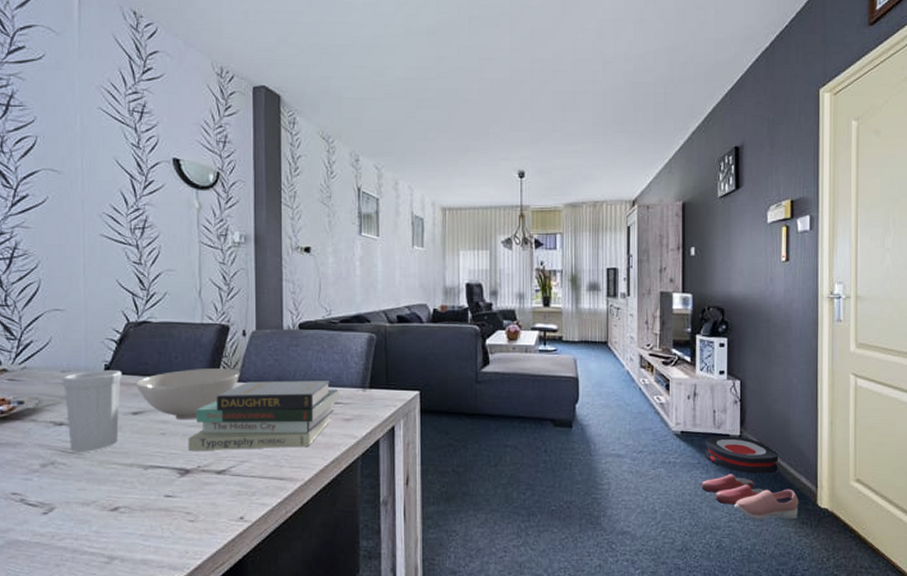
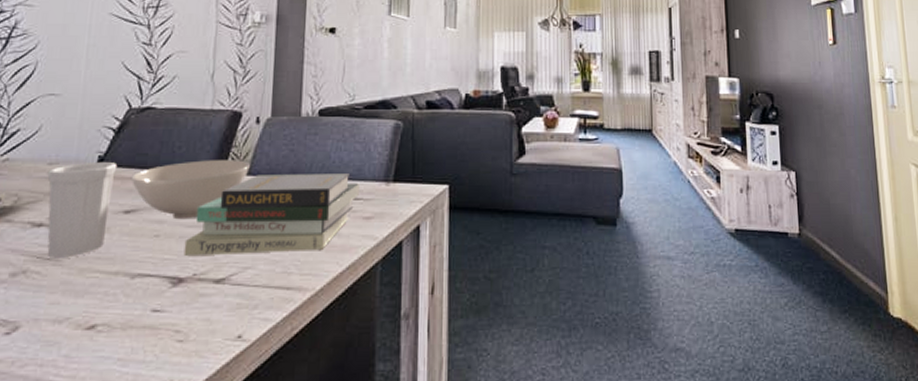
slippers: present [701,473,765,505] -> none [761,277,831,314]
robot vacuum: present [705,436,779,474] -> none [762,234,844,278]
shoe: present [734,489,799,520] -> none [799,295,869,333]

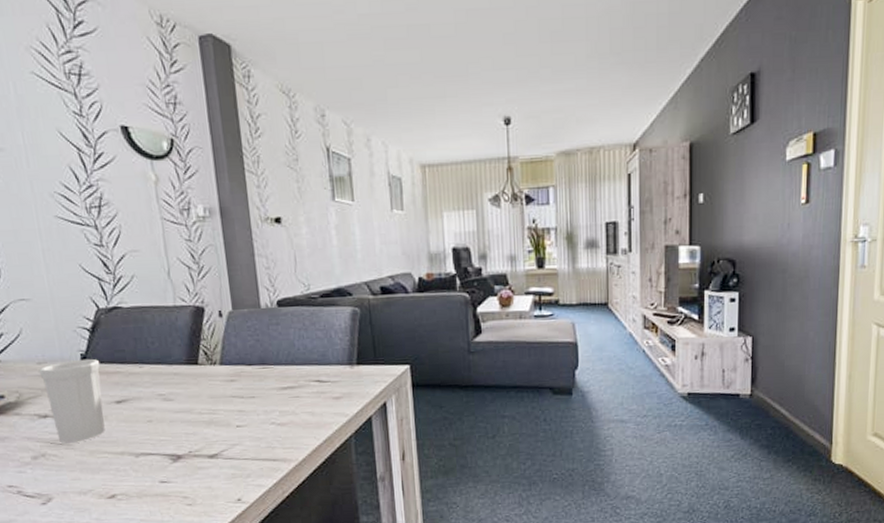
bowl: present [130,160,250,220] -> none [114,351,221,407]
books: present [183,174,359,255] -> none [175,359,326,437]

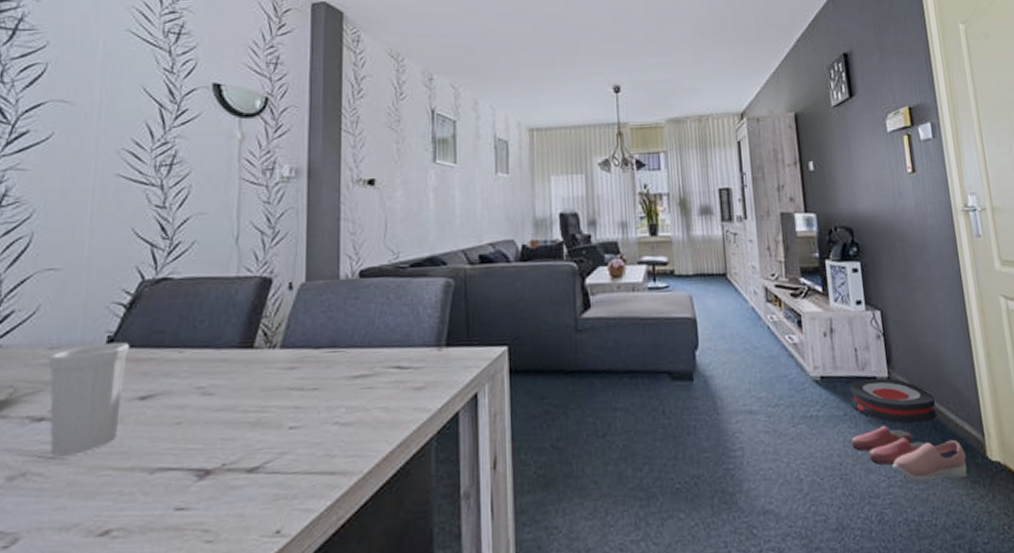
slippers: none [709,433,777,465] -> present [851,425,926,465]
robot vacuum: none [713,395,792,434] -> present [850,378,938,425]
shoe: none [744,446,812,479] -> present [893,439,967,483]

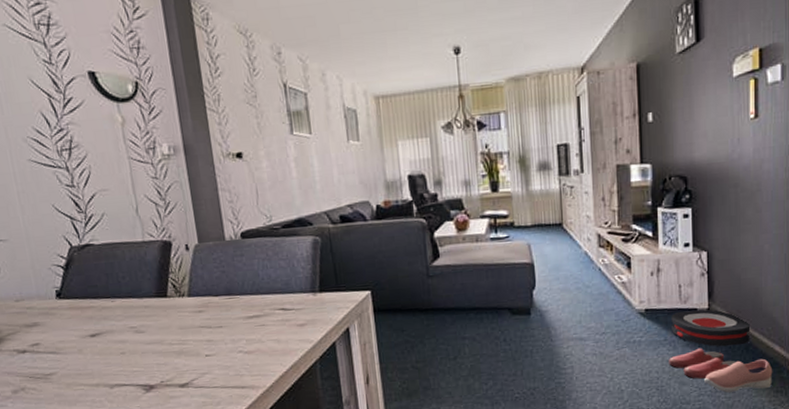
cup: present [48,341,130,457] -> none [17,294,81,377]

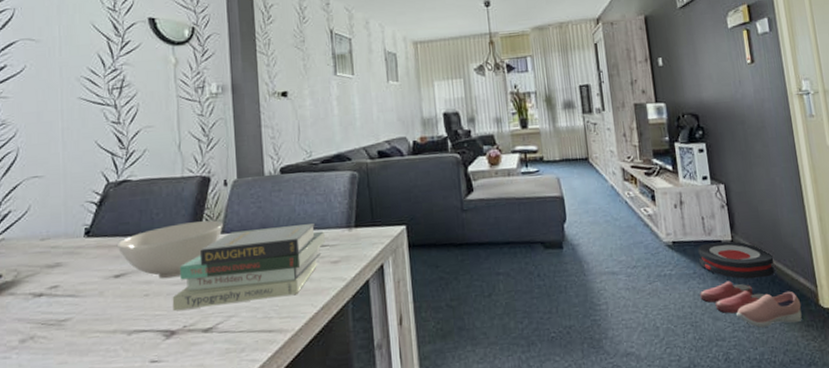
bowl: none [88,284,189,339] -> present [116,220,223,279]
books: none [147,288,291,367] -> present [172,224,325,310]

